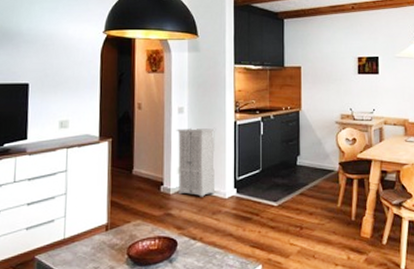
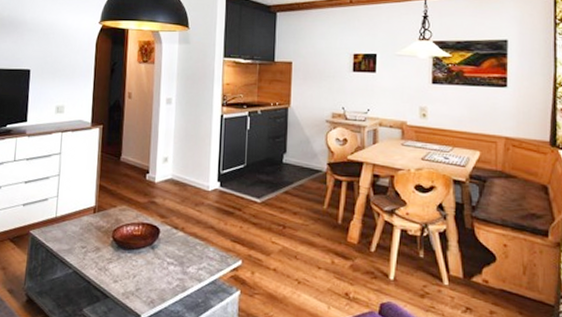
storage cabinet: present [176,127,216,197] -> none [163,118,203,188]

